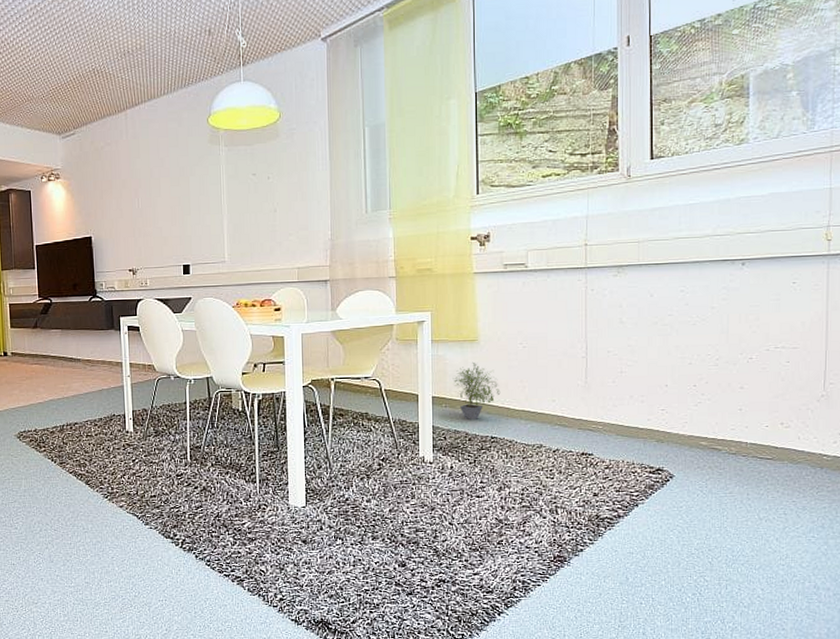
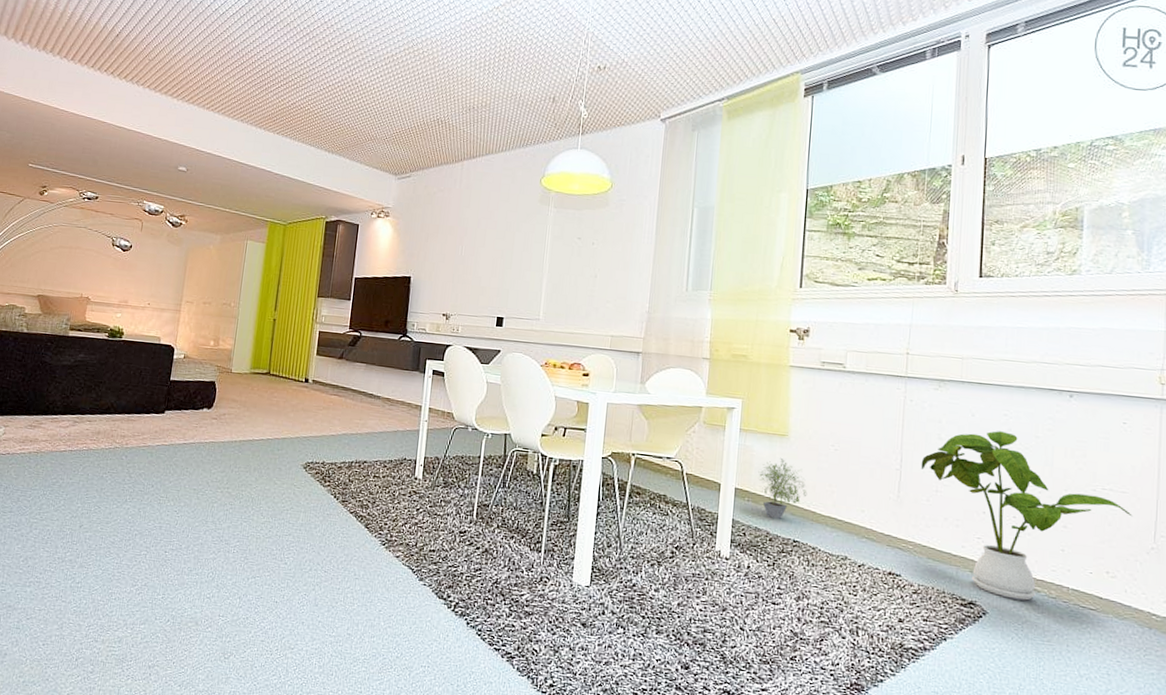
house plant: none [605,307,803,460] -> present [920,431,1132,601]

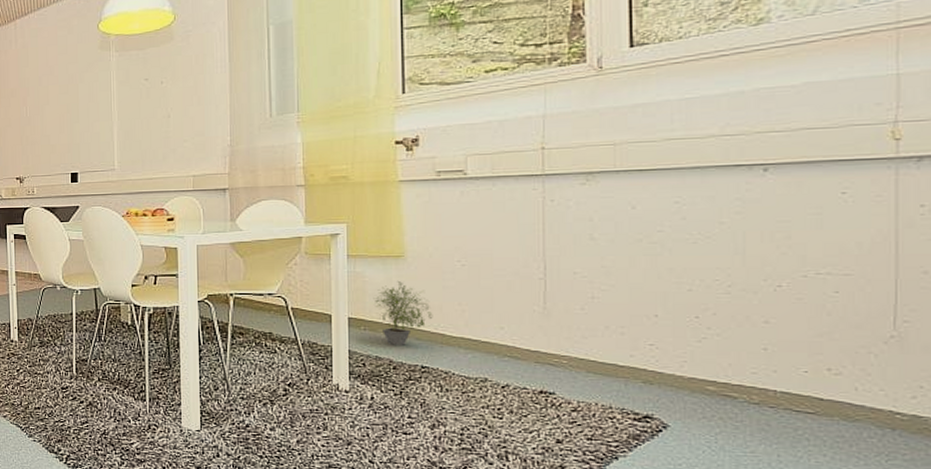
house plant: present [920,431,1132,601] -> none [570,222,861,409]

